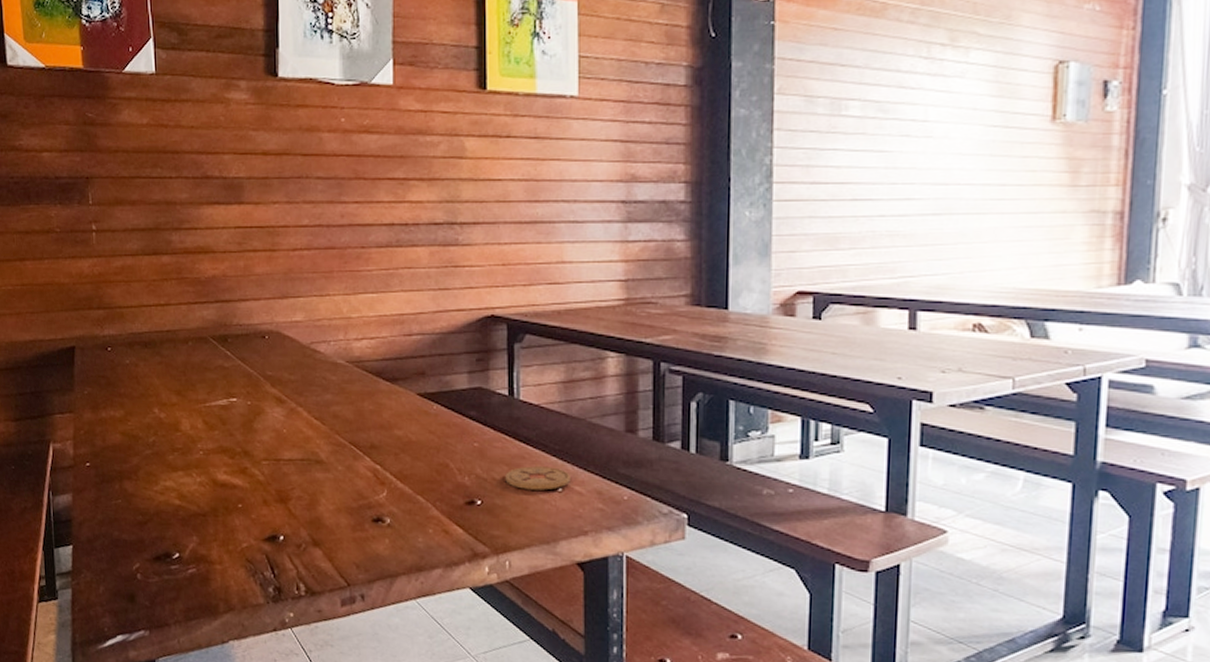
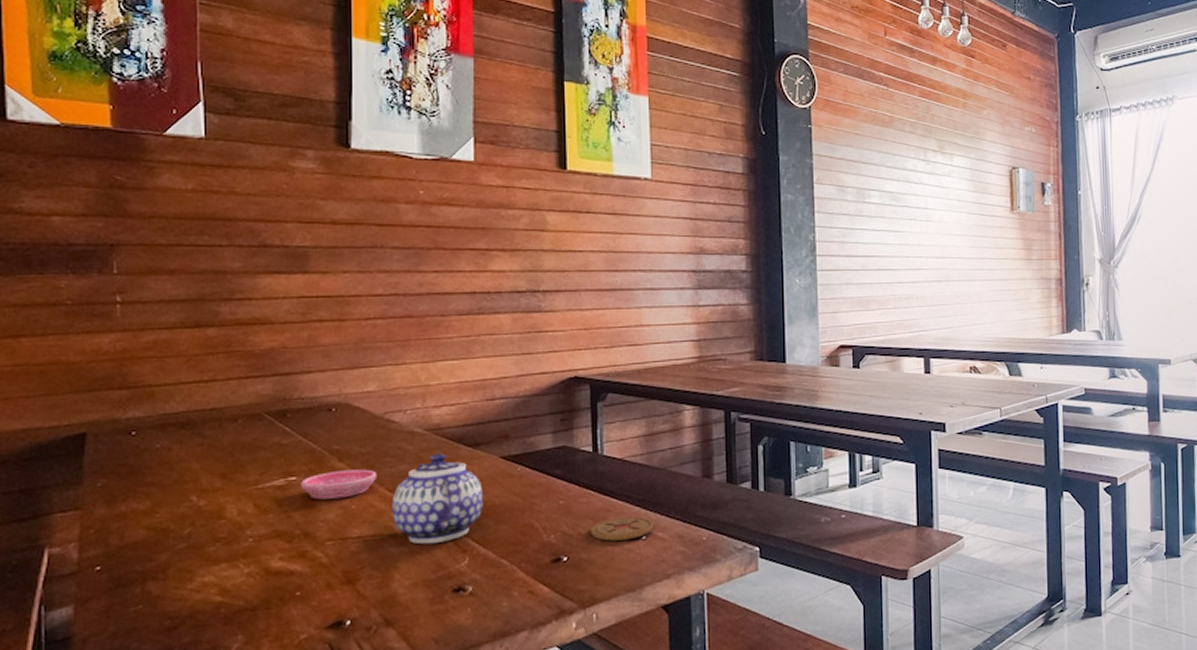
saucer: none [240,395,305,422] -> present [301,469,377,500]
teapot: none [318,385,400,474] -> present [392,452,483,545]

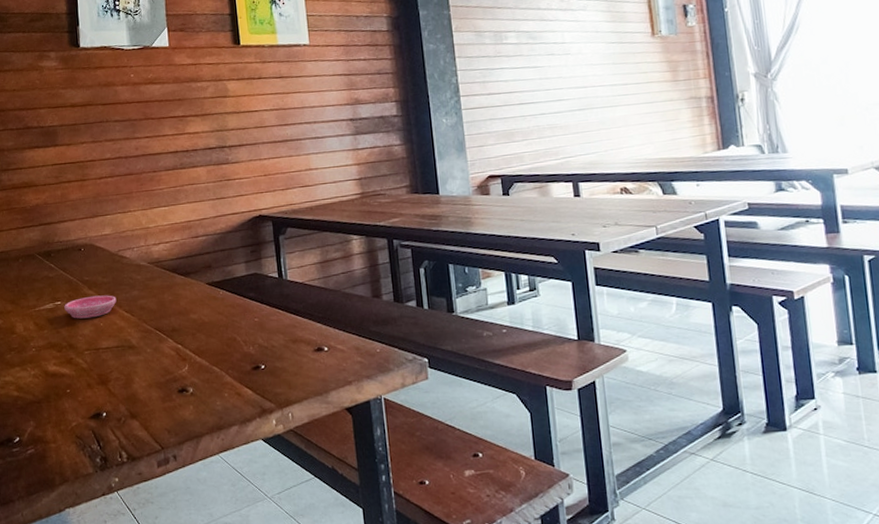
teapot: present [392,452,483,545] -> none [128,281,196,354]
coaster: present [591,516,653,541] -> none [282,331,334,352]

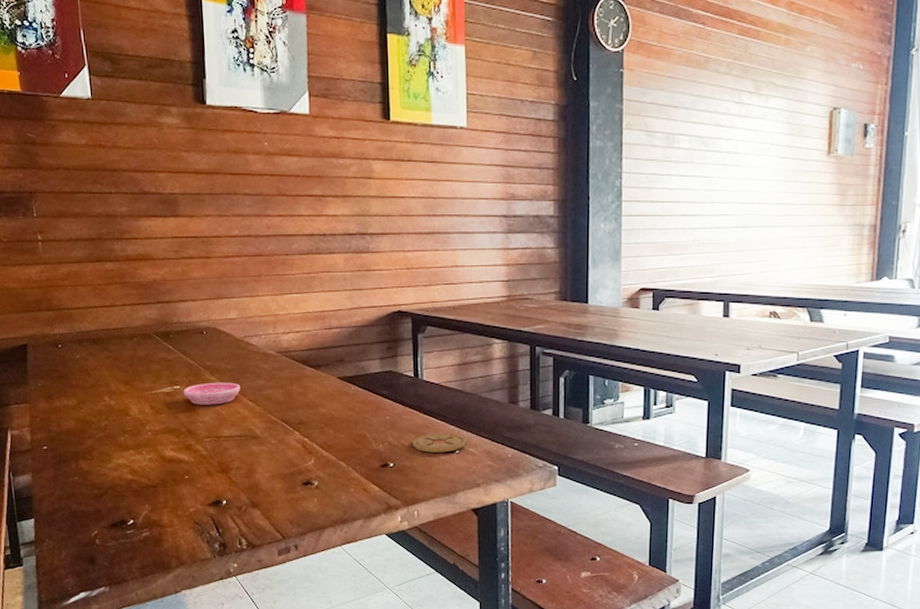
coaster: none [282,331,334,352] -> present [413,434,466,453]

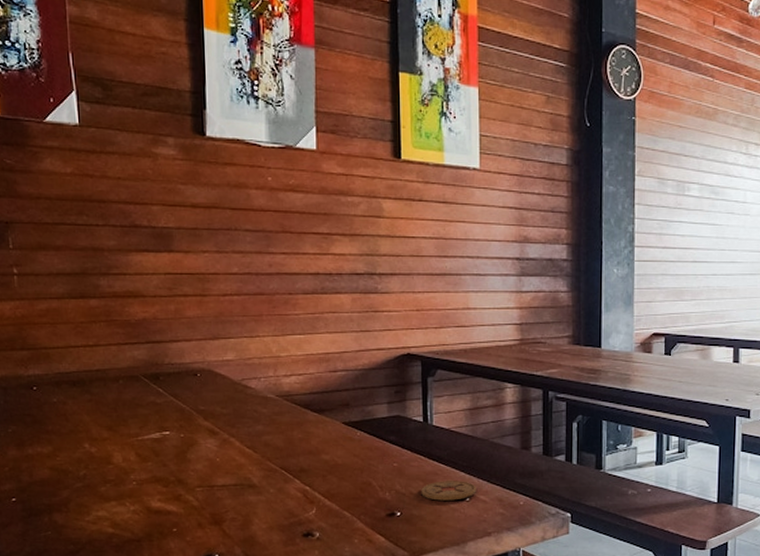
saucer: present [183,382,241,405] -> none [173,428,237,452]

